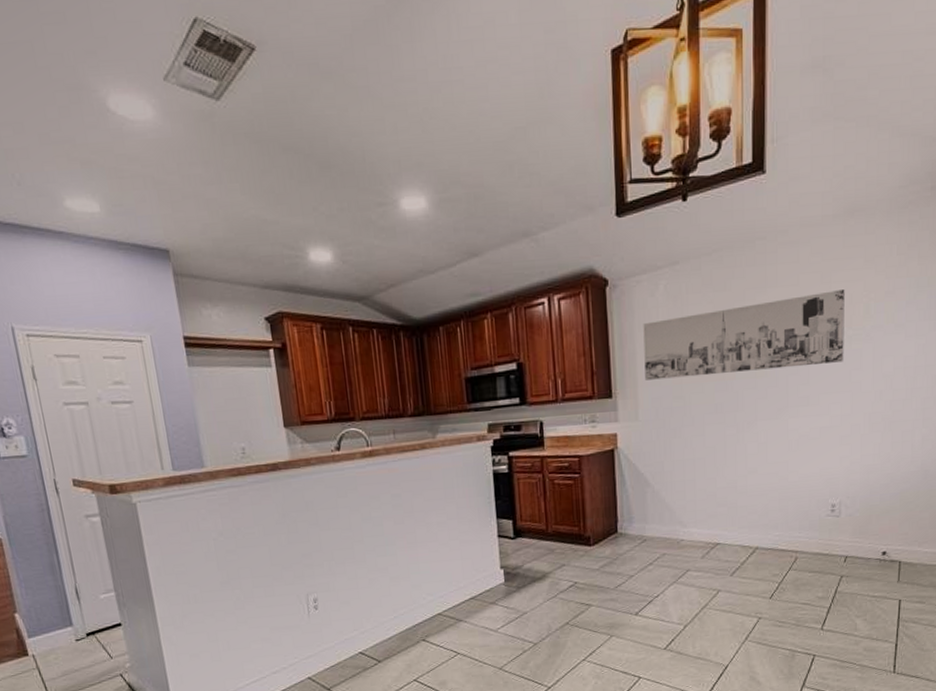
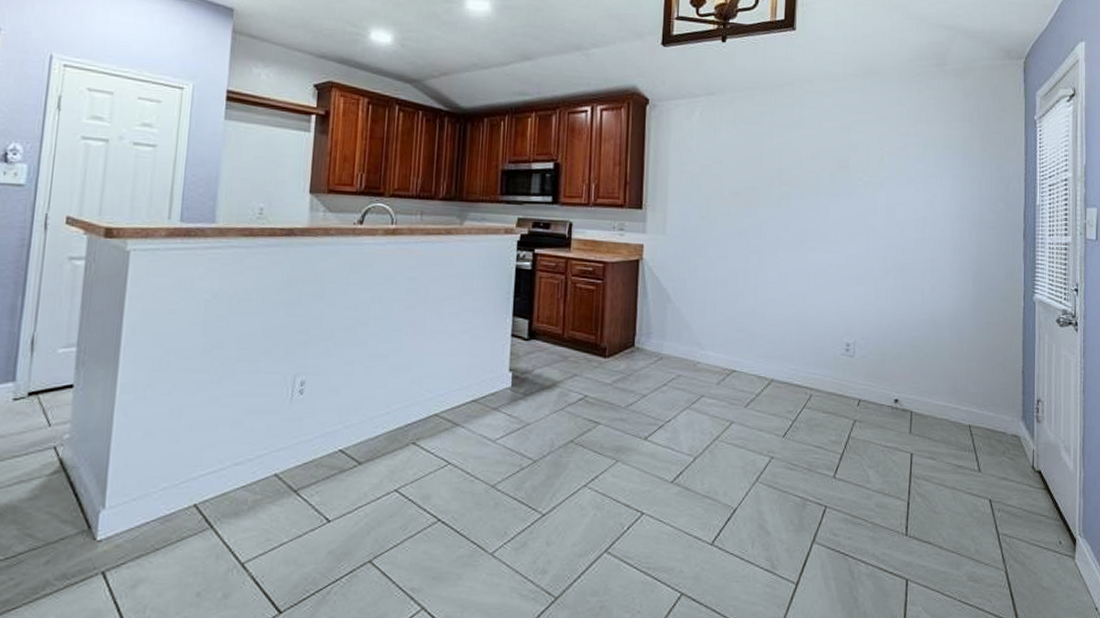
wall art: present [643,290,845,380] -> none [675,139,862,205]

